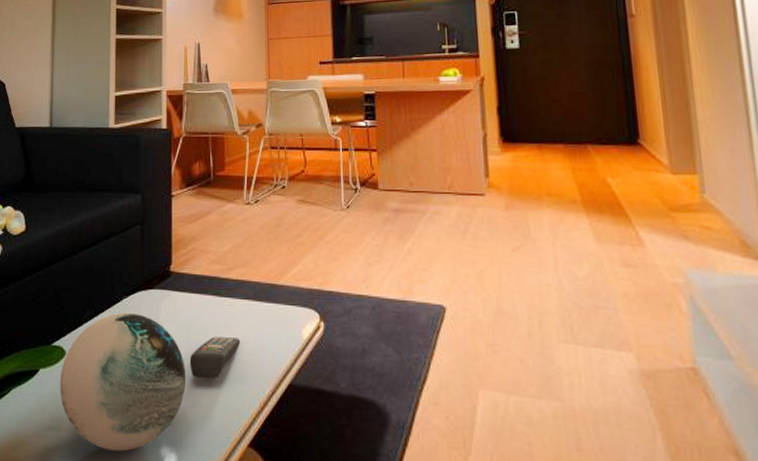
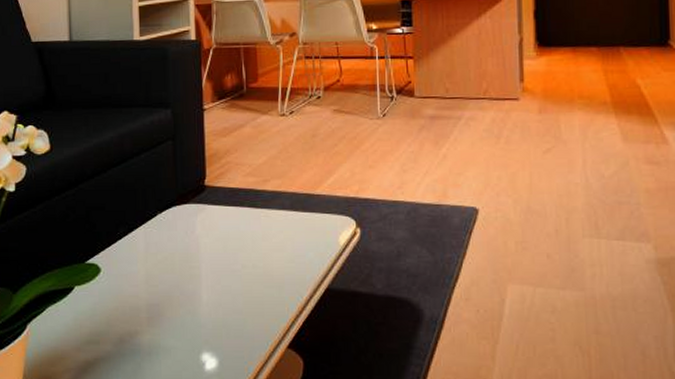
decorative orb: present [59,312,187,452] -> none [96,227,225,360]
remote control: present [189,337,240,379] -> none [227,247,277,287]

